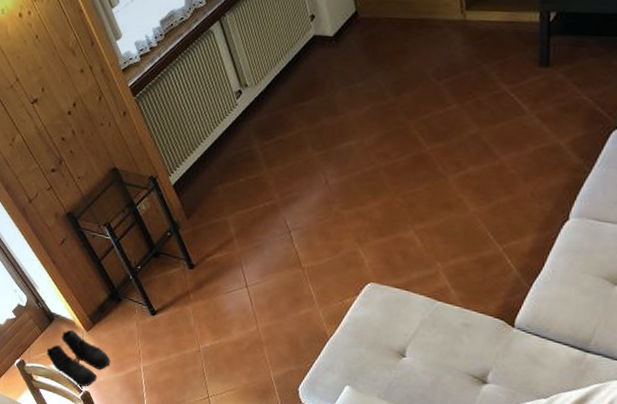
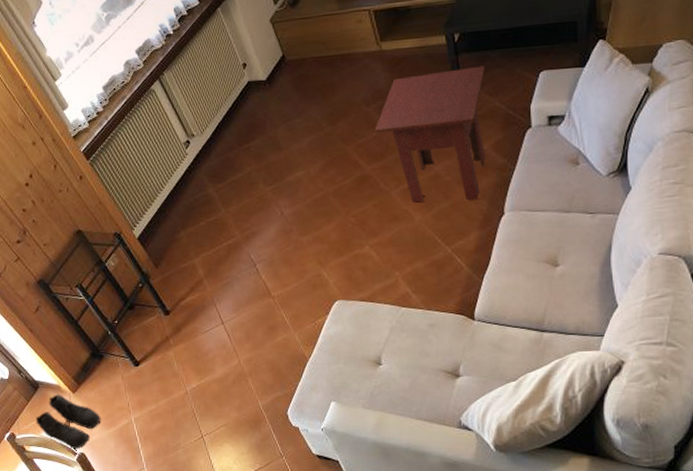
side table: none [441,52,579,199] -> present [374,65,486,203]

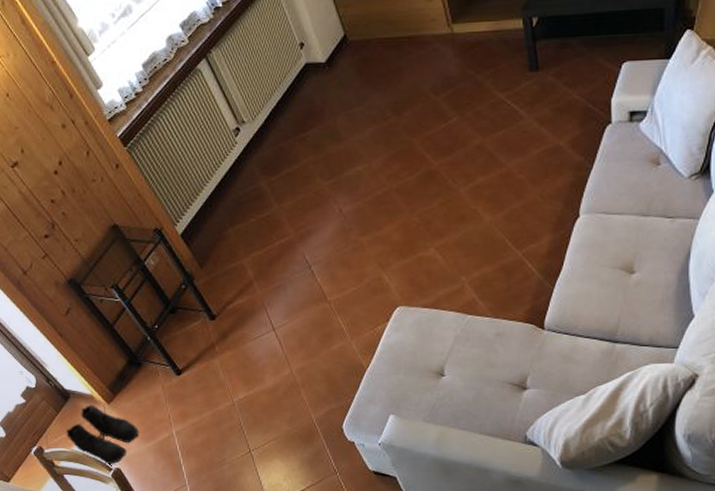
side table: present [374,65,486,203] -> none [443,54,564,202]

